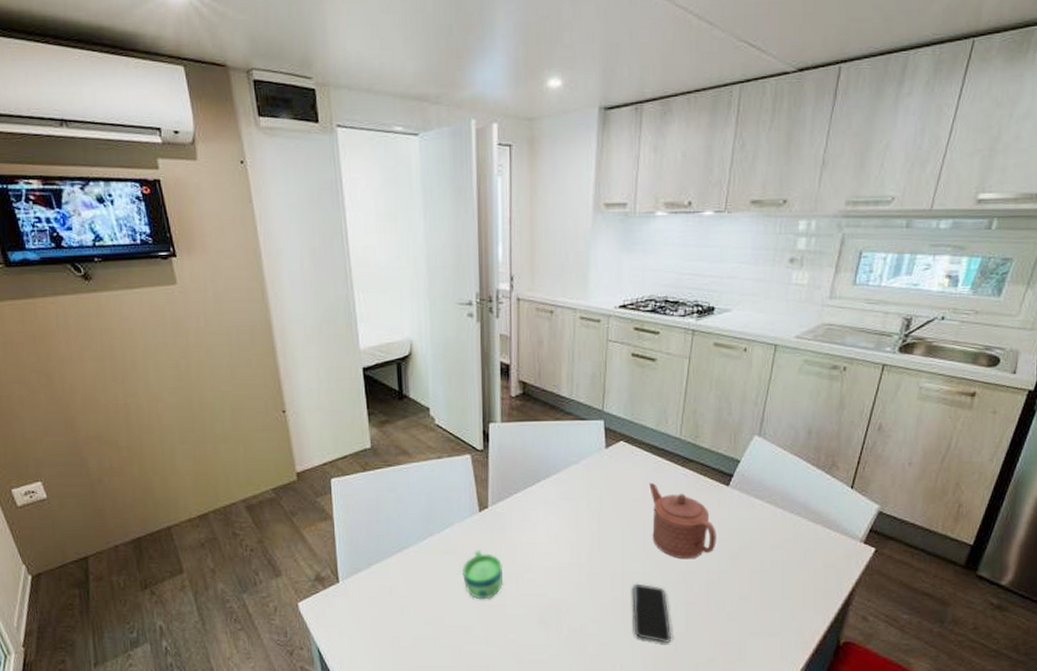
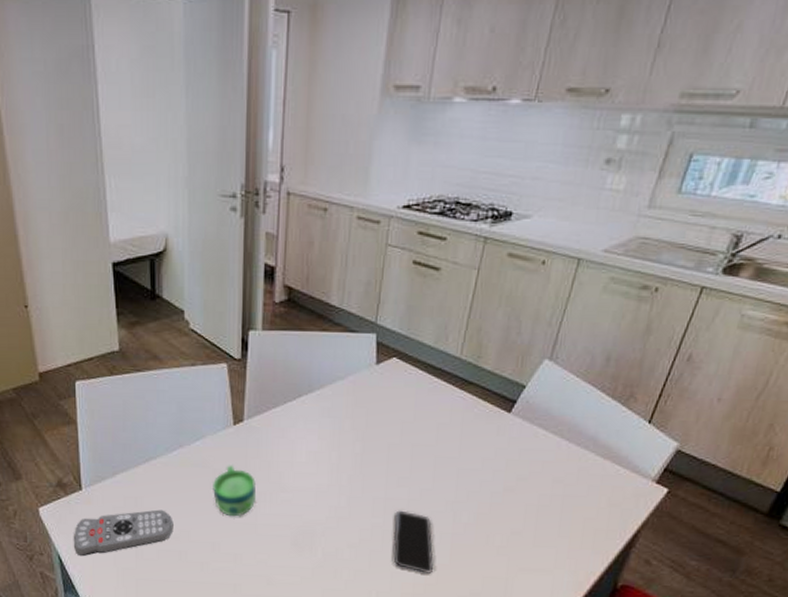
remote control: none [331,597,427,648] -> present [73,509,174,557]
teapot: present [649,483,717,560] -> none [420,405,492,489]

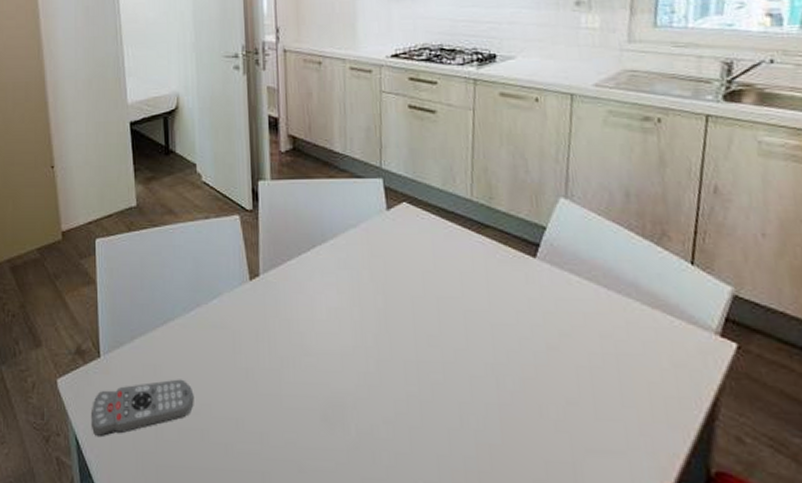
cup: present [213,465,256,517] -> none [232,325,279,387]
smartphone: present [393,510,434,573] -> none [430,376,485,457]

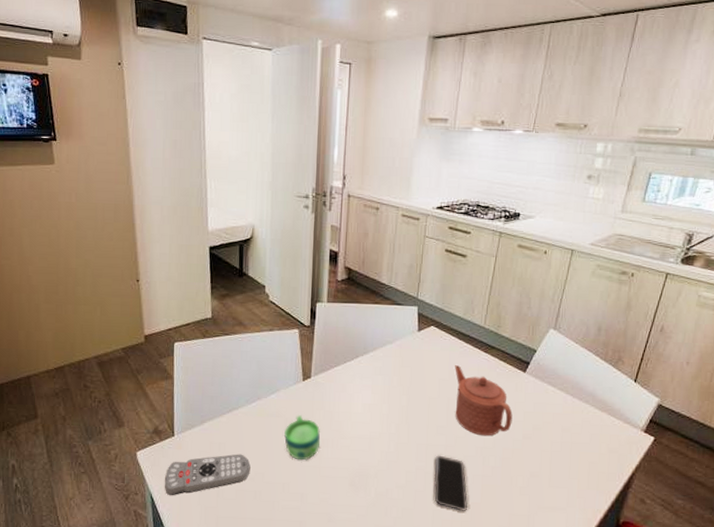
cup: none [232,325,279,387] -> present [284,415,320,461]
smartphone: none [430,376,485,457] -> present [434,455,468,511]
teapot: none [440,252,529,348] -> present [455,365,513,436]

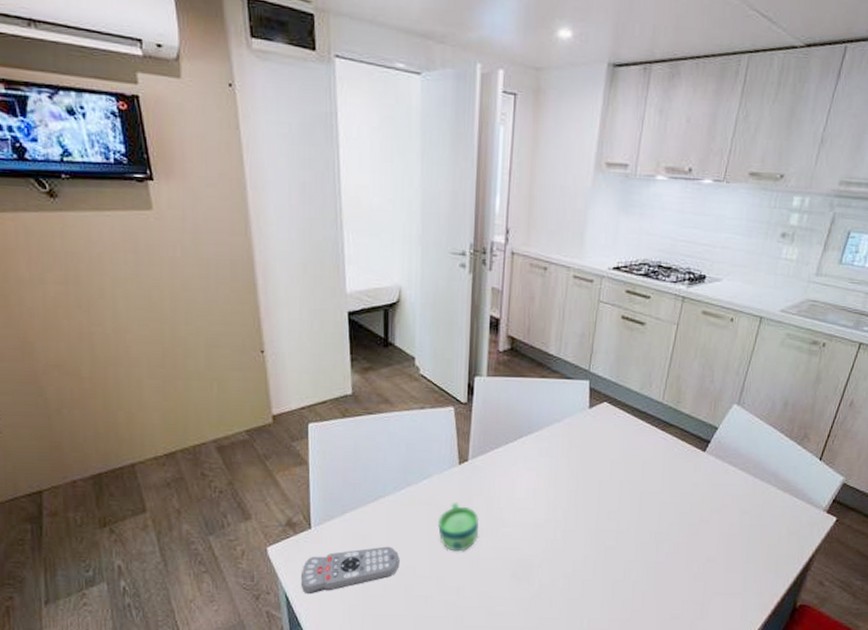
smartphone: present [434,455,468,511] -> none [603,542,640,600]
teapot: present [455,365,513,436] -> none [628,445,690,521]

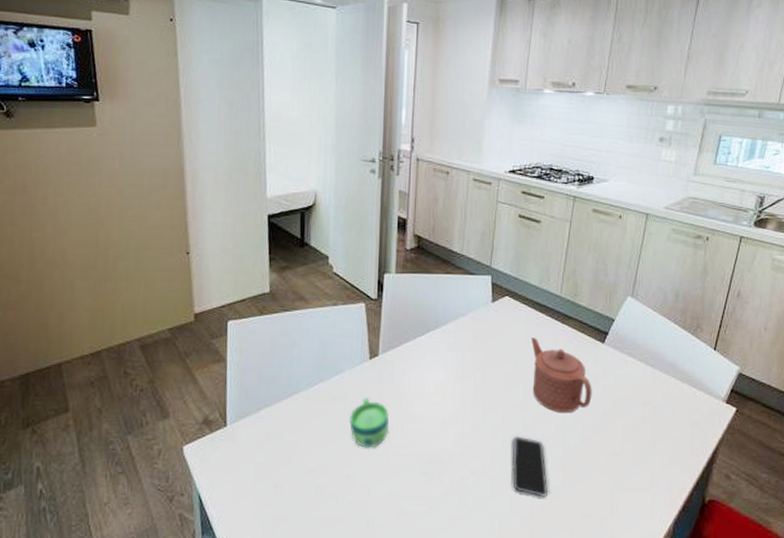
remote control: present [300,546,400,595] -> none [214,443,312,495]
smartphone: none [603,542,640,600] -> present [512,436,549,497]
teapot: none [628,445,690,521] -> present [531,338,592,414]

